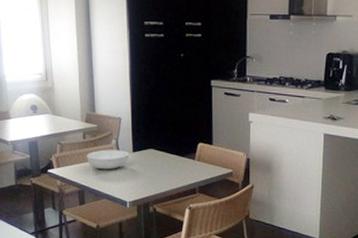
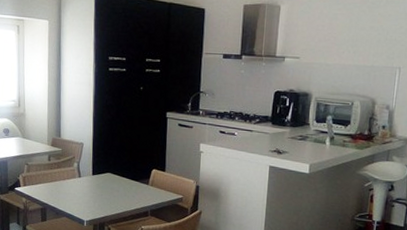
serving bowl: present [86,149,129,170] -> none [50,171,89,191]

